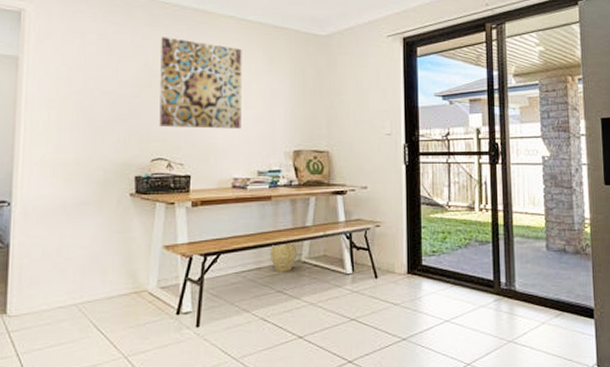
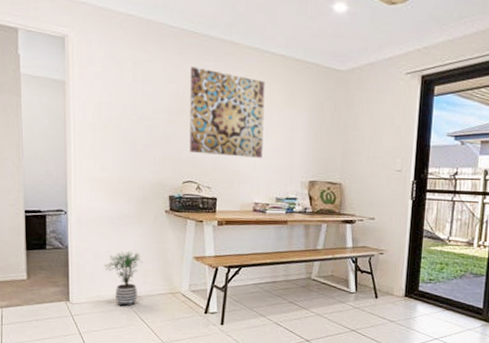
potted plant: none [53,244,101,315] -> present [104,251,142,307]
woven basket: present [271,242,297,272] -> none [285,262,308,287]

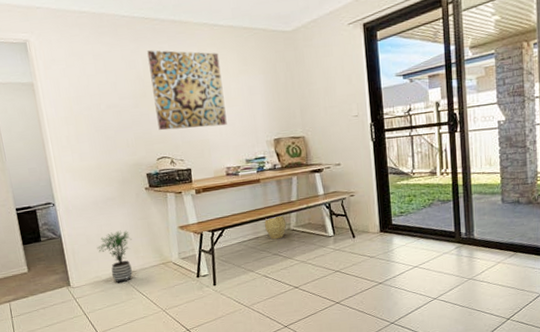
woven basket: none [285,262,308,287] -> present [264,215,287,240]

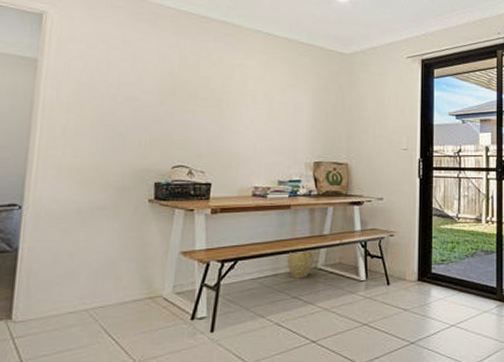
potted plant: present [97,230,133,283] -> none [64,249,115,320]
wall art: present [147,50,227,131] -> none [182,47,268,139]

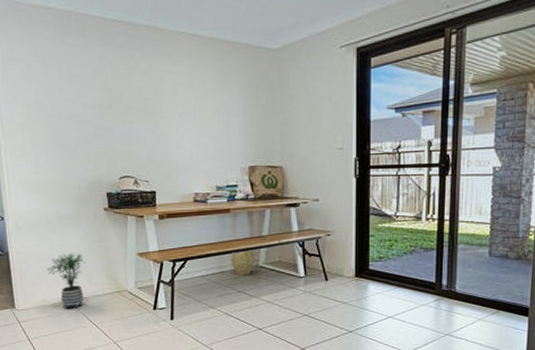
potted plant: none [64,249,115,320] -> present [46,252,85,309]

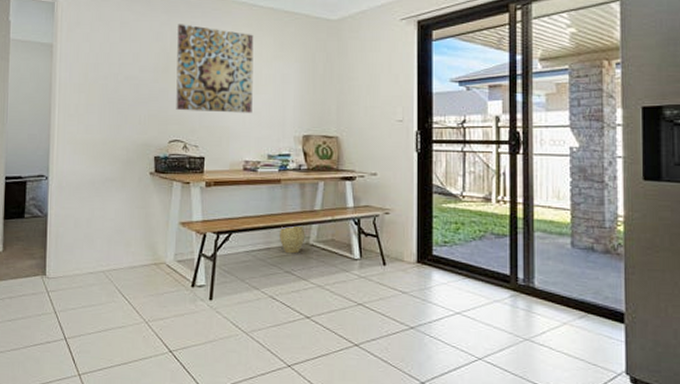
potted plant: present [46,252,85,309] -> none [84,217,124,281]
wall art: none [117,57,199,147] -> present [176,24,254,113]

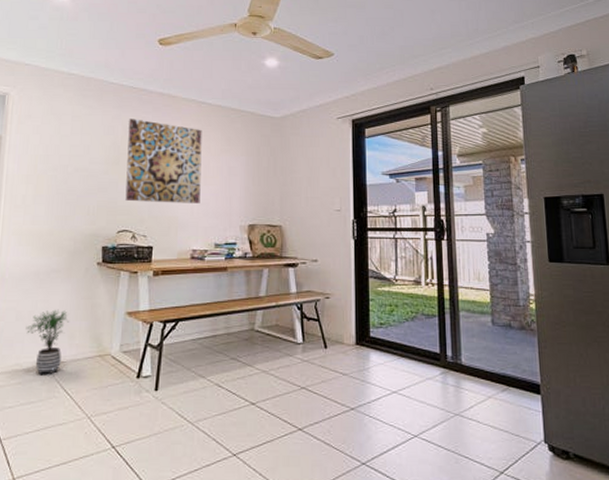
potted plant: none [84,217,124,281] -> present [25,309,69,375]
woven basket: present [280,225,306,254] -> none [226,312,251,340]

